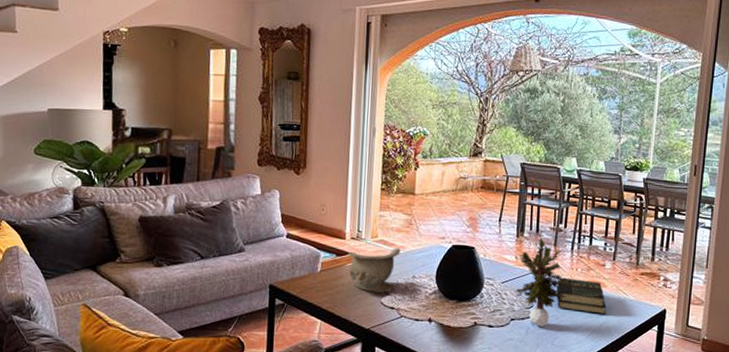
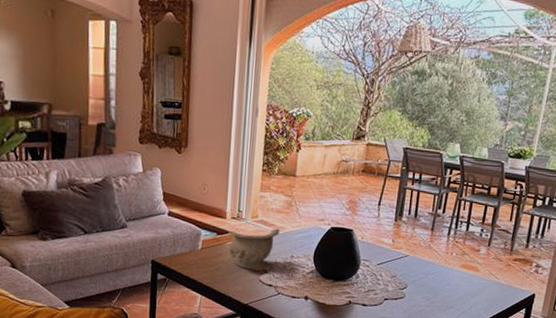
potted plant: present [514,238,571,327] -> none [389,222,445,307]
book: present [555,277,607,314] -> none [429,261,478,297]

